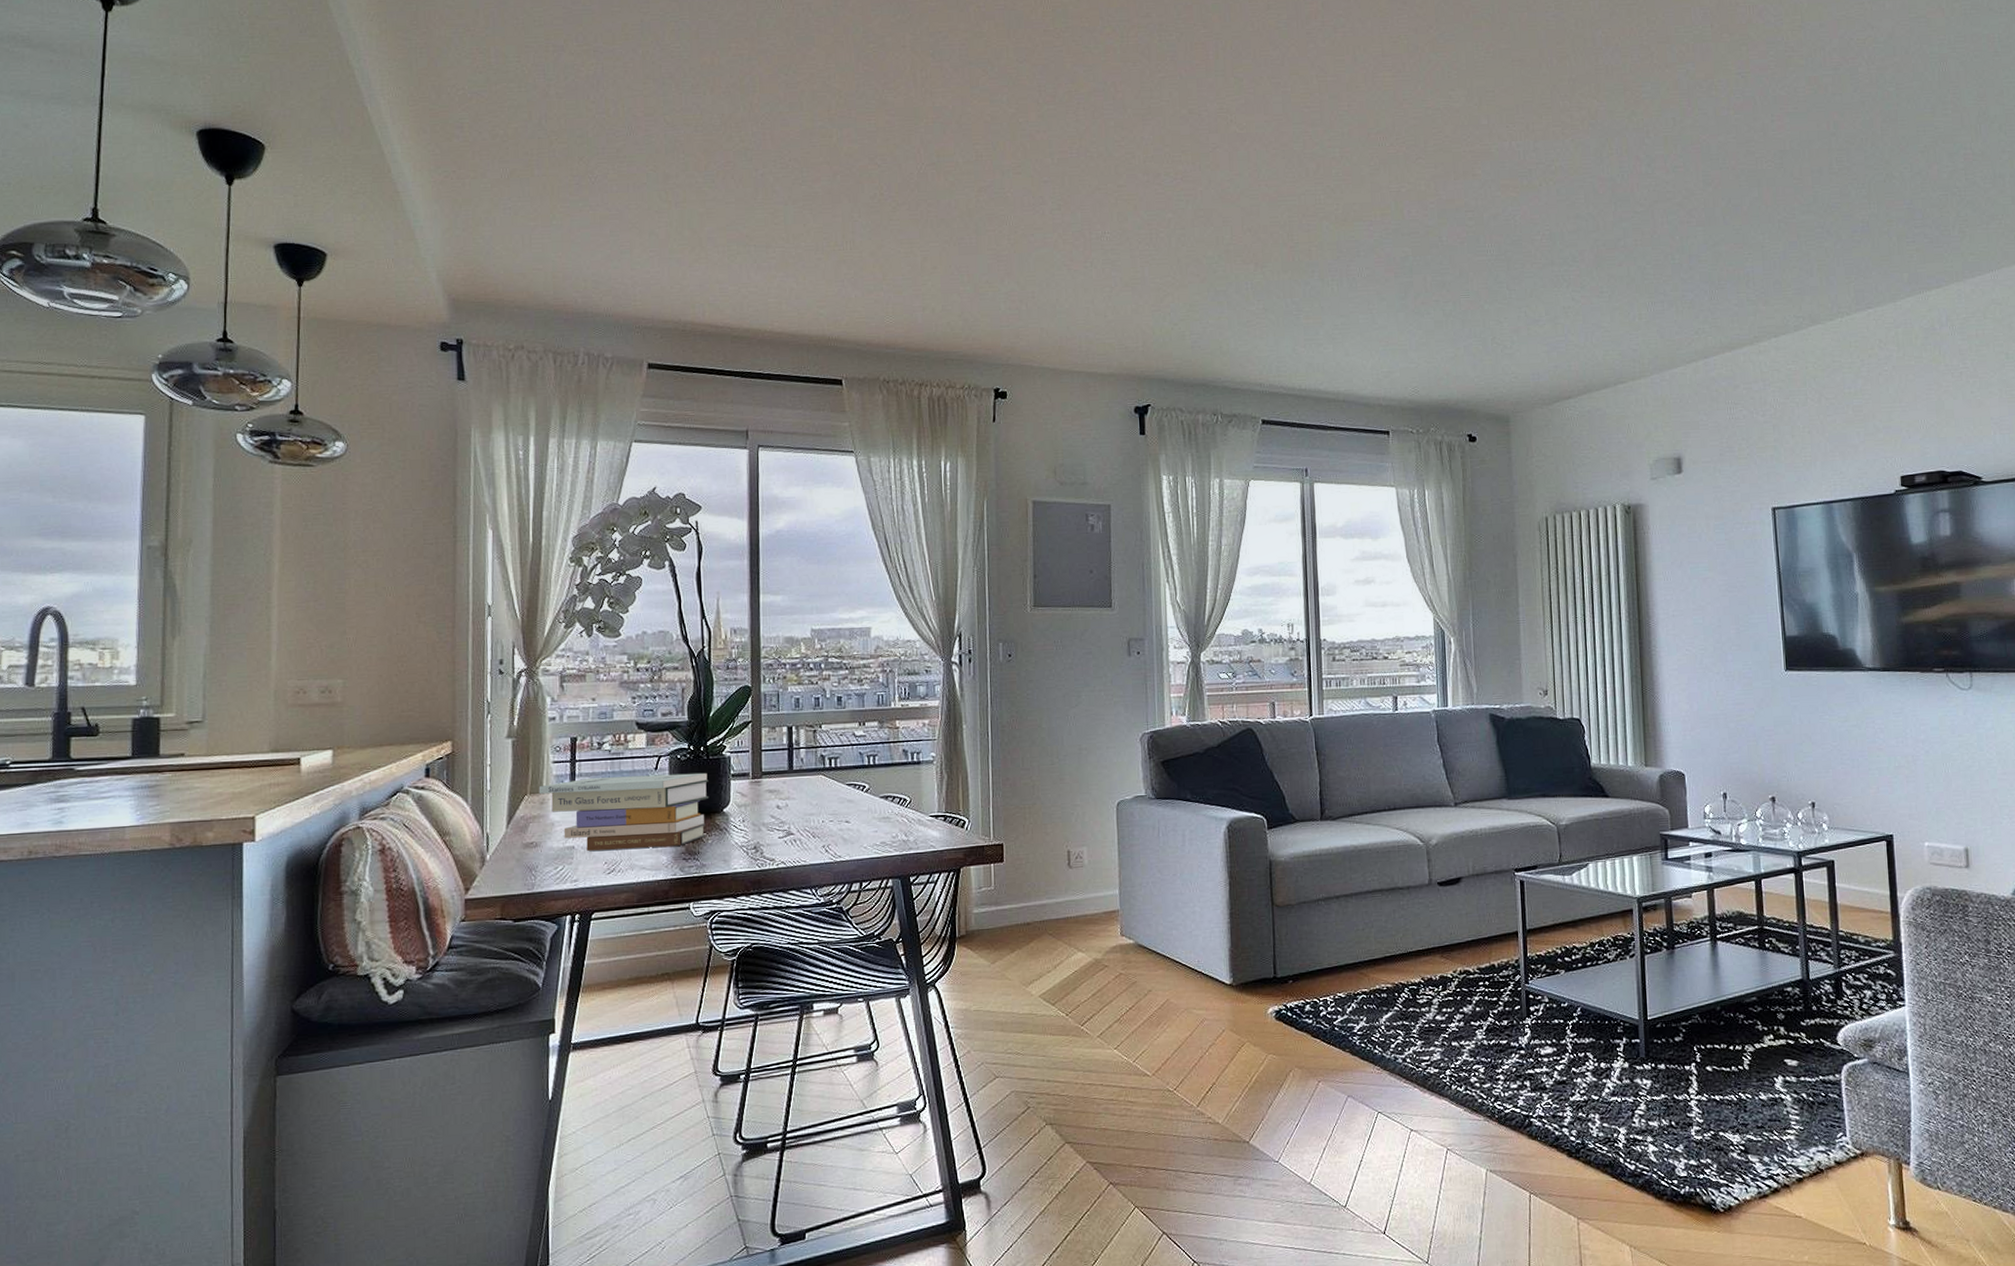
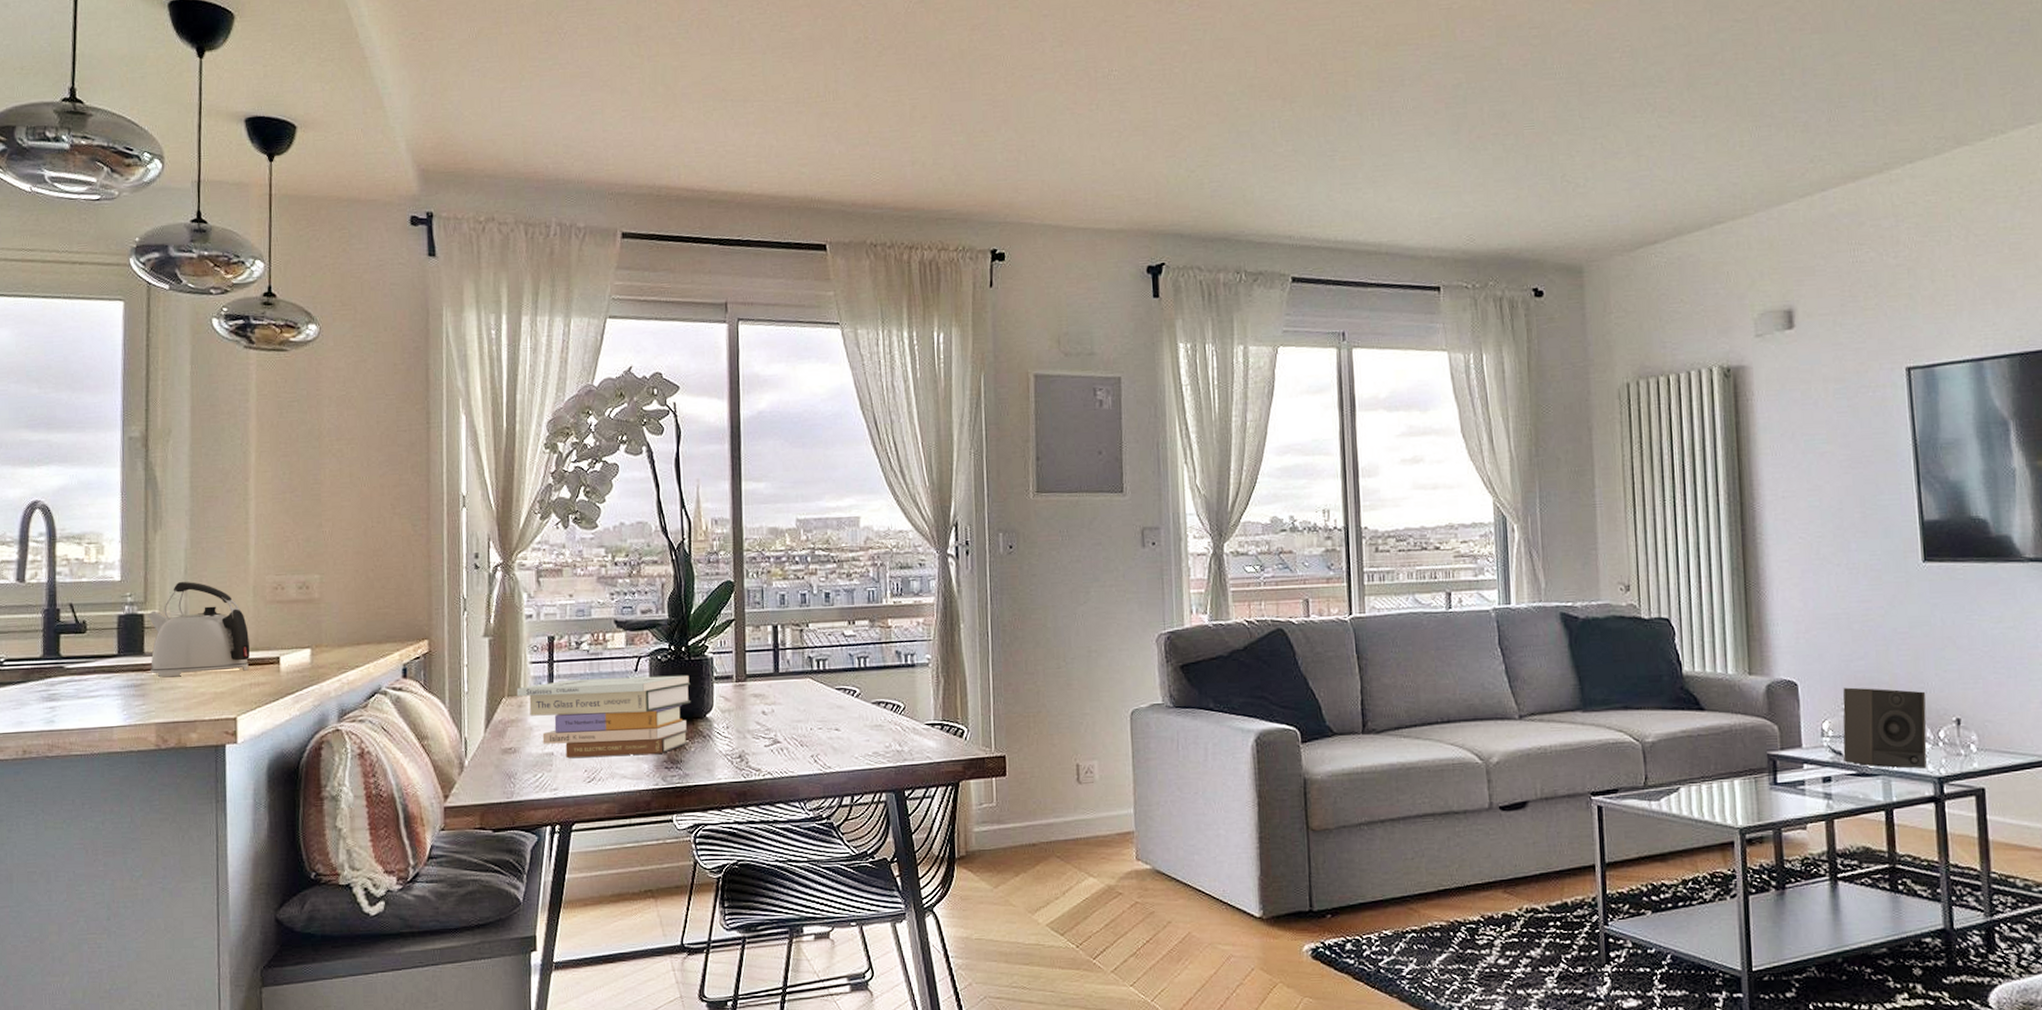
kettle: none [162,685,270,779] -> present [146,581,250,678]
studio monitor: none [1721,776,1788,845] -> present [1843,687,1927,770]

